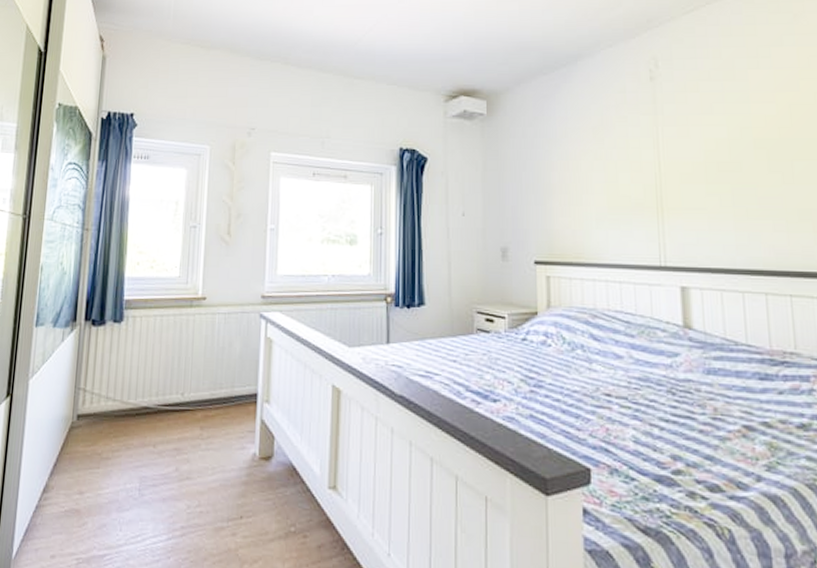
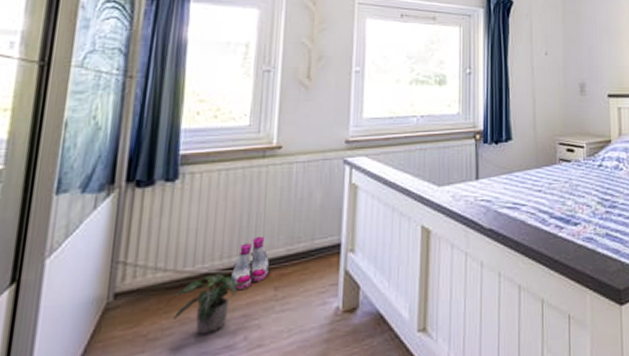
potted plant: none [116,408,178,461] -> present [167,274,247,334]
boots: none [165,378,197,425] -> present [231,236,270,289]

